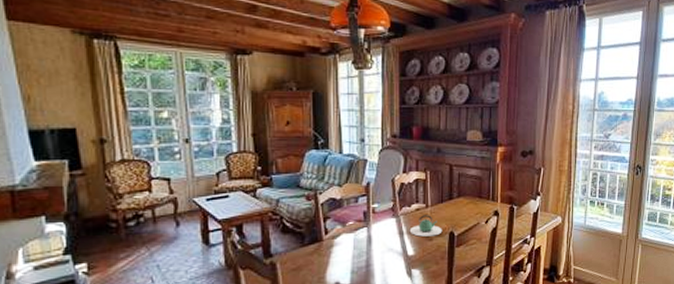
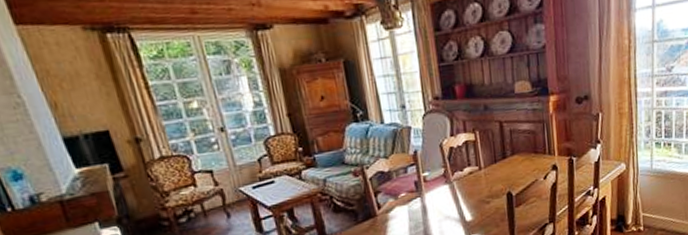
teapot: present [409,215,443,237] -> none [464,177,499,201]

